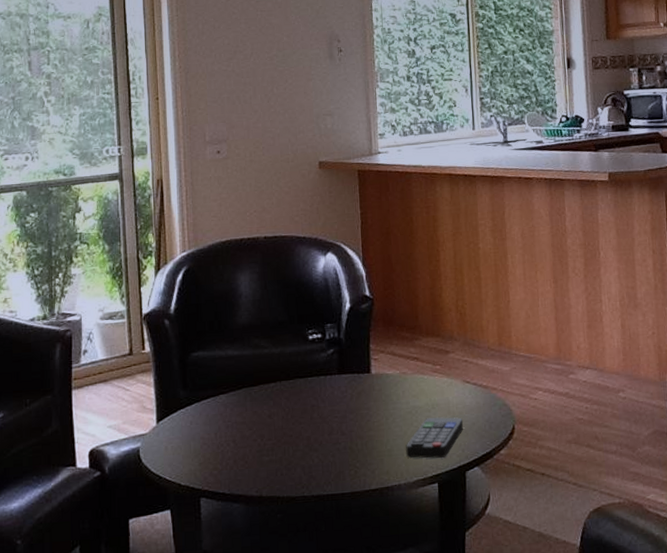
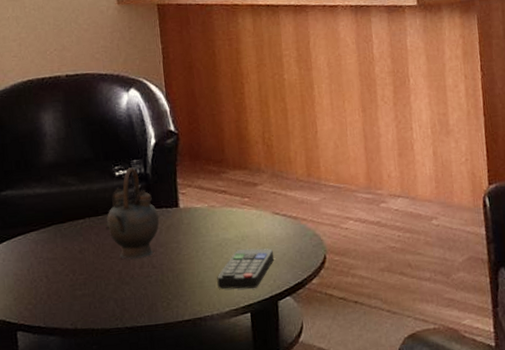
teapot: none [295,331,351,425] -> present [105,167,160,260]

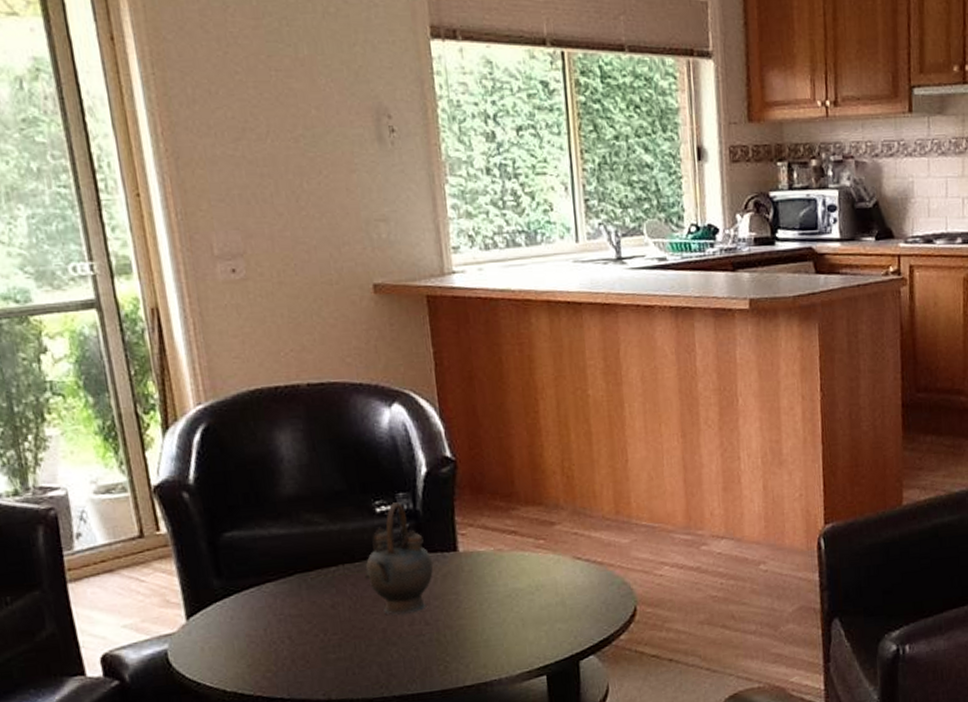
remote control: present [217,248,274,289] -> none [505,599,575,648]

